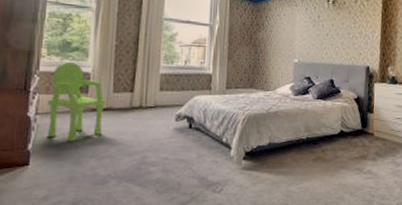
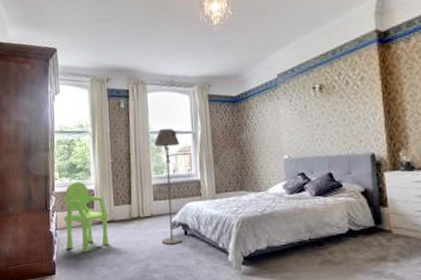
floor lamp: none [163,16,196,137] -> present [154,128,183,245]

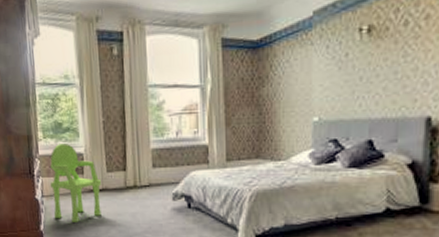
floor lamp: present [154,128,183,245] -> none [153,80,185,218]

